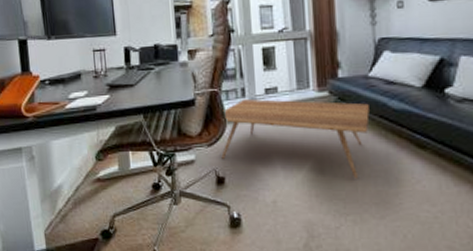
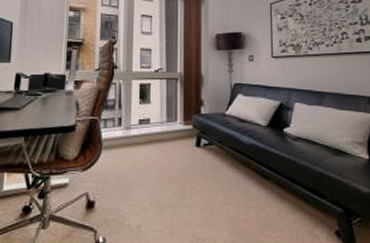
coffee table: present [221,98,370,179] -> none [94,127,225,205]

